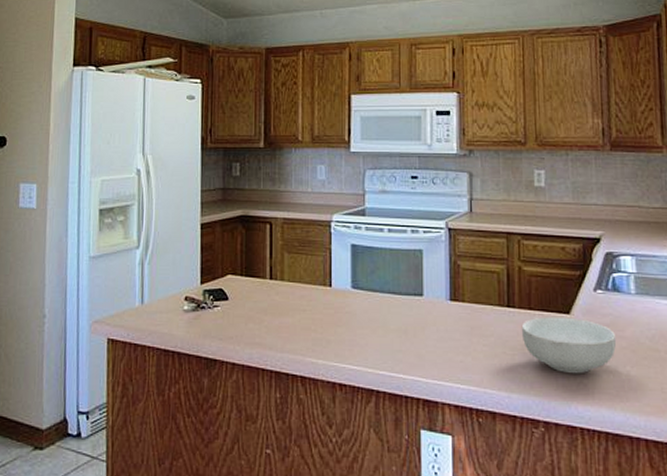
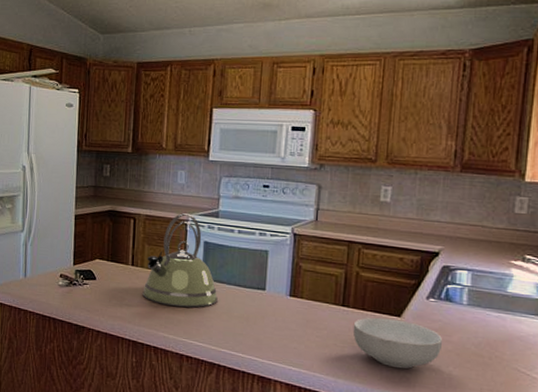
kettle: none [284,214,371,325] -> present [142,213,218,308]

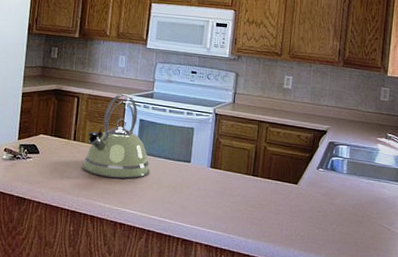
cereal bowl: present [352,317,443,369] -> none [260,185,329,228]

